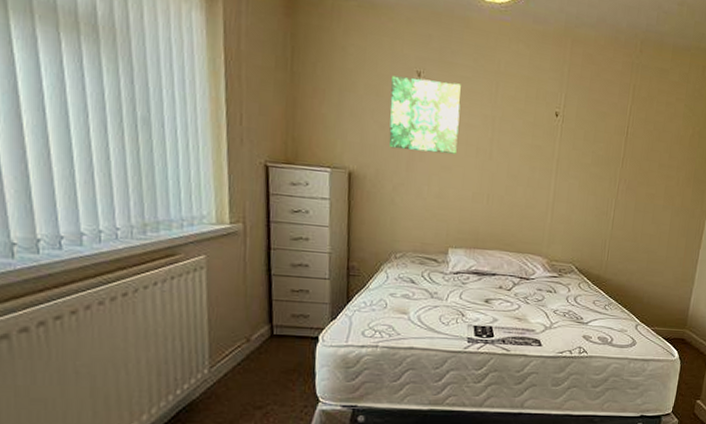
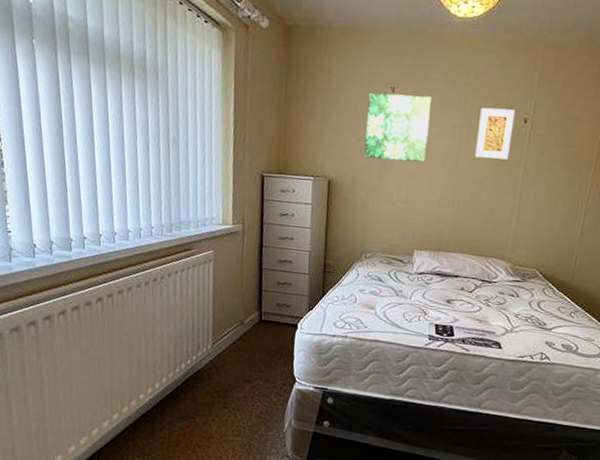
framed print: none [508,99,547,154] -> present [474,107,516,160]

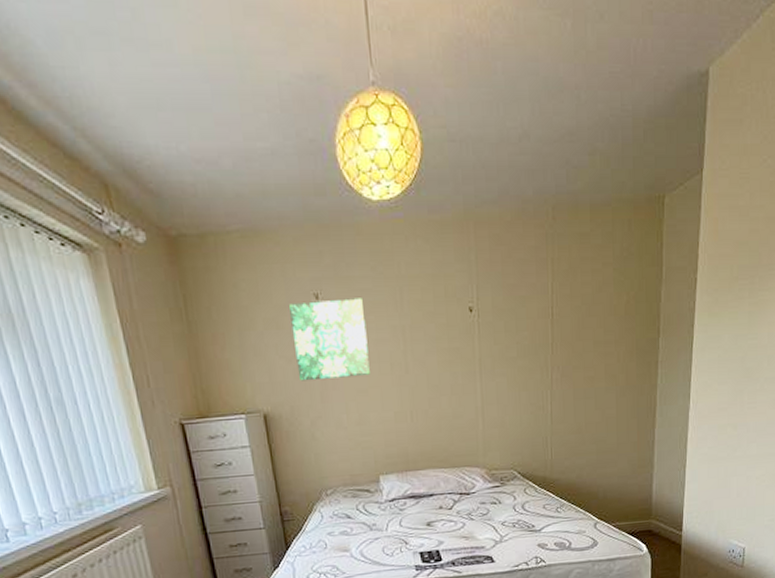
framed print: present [474,107,516,160] -> none [420,299,460,359]

